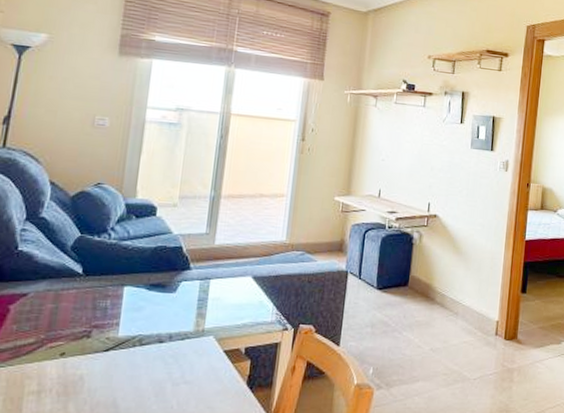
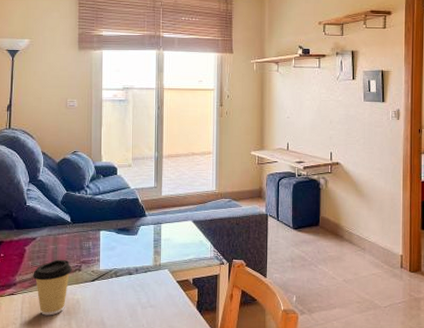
coffee cup: none [15,322,79,397] -> present [32,259,73,316]

